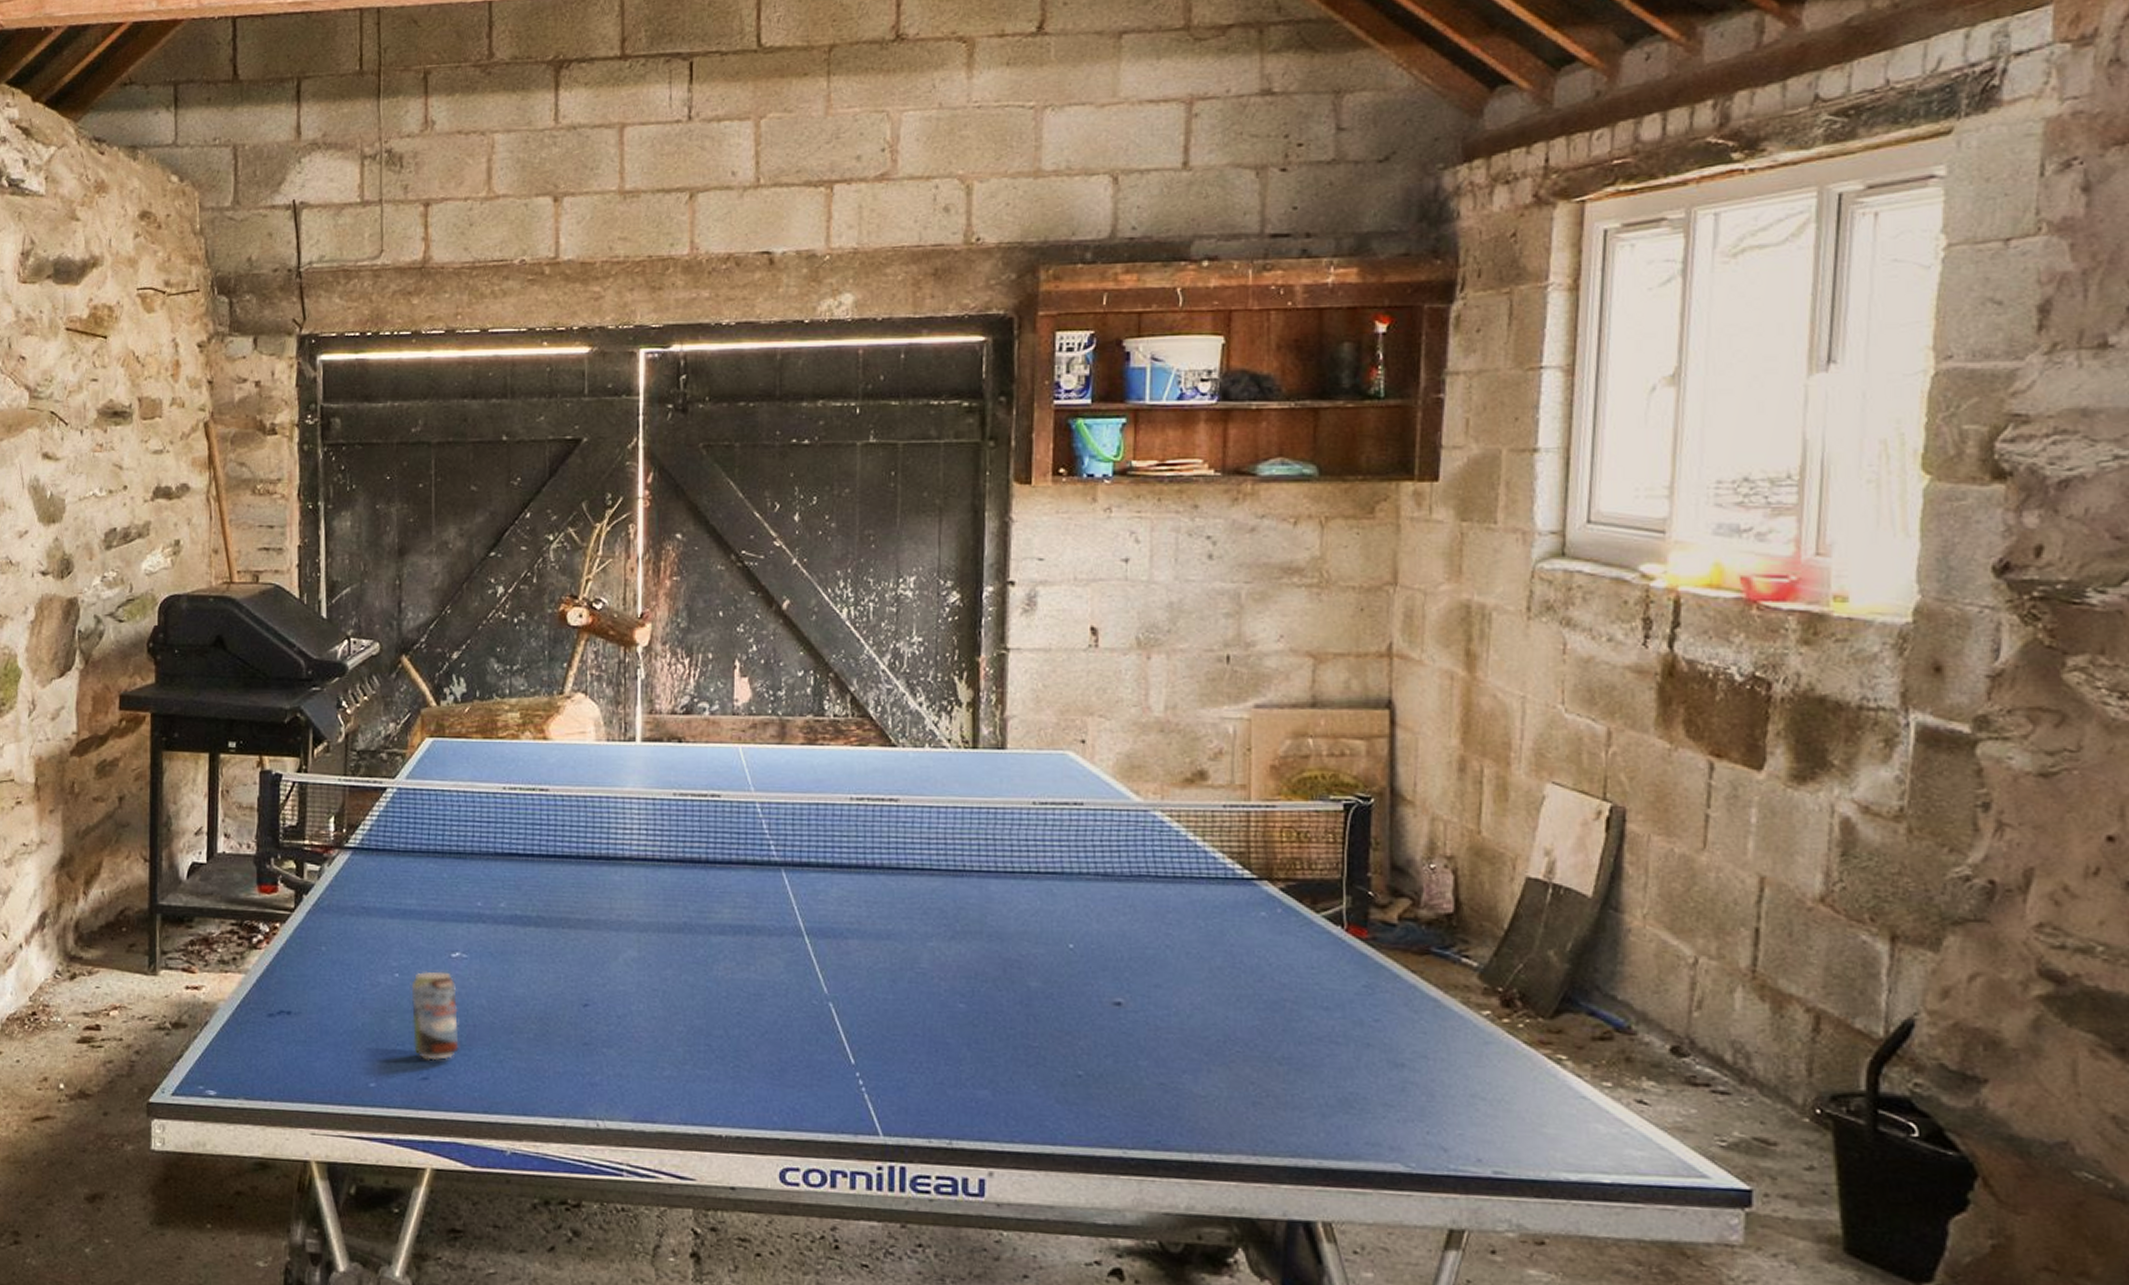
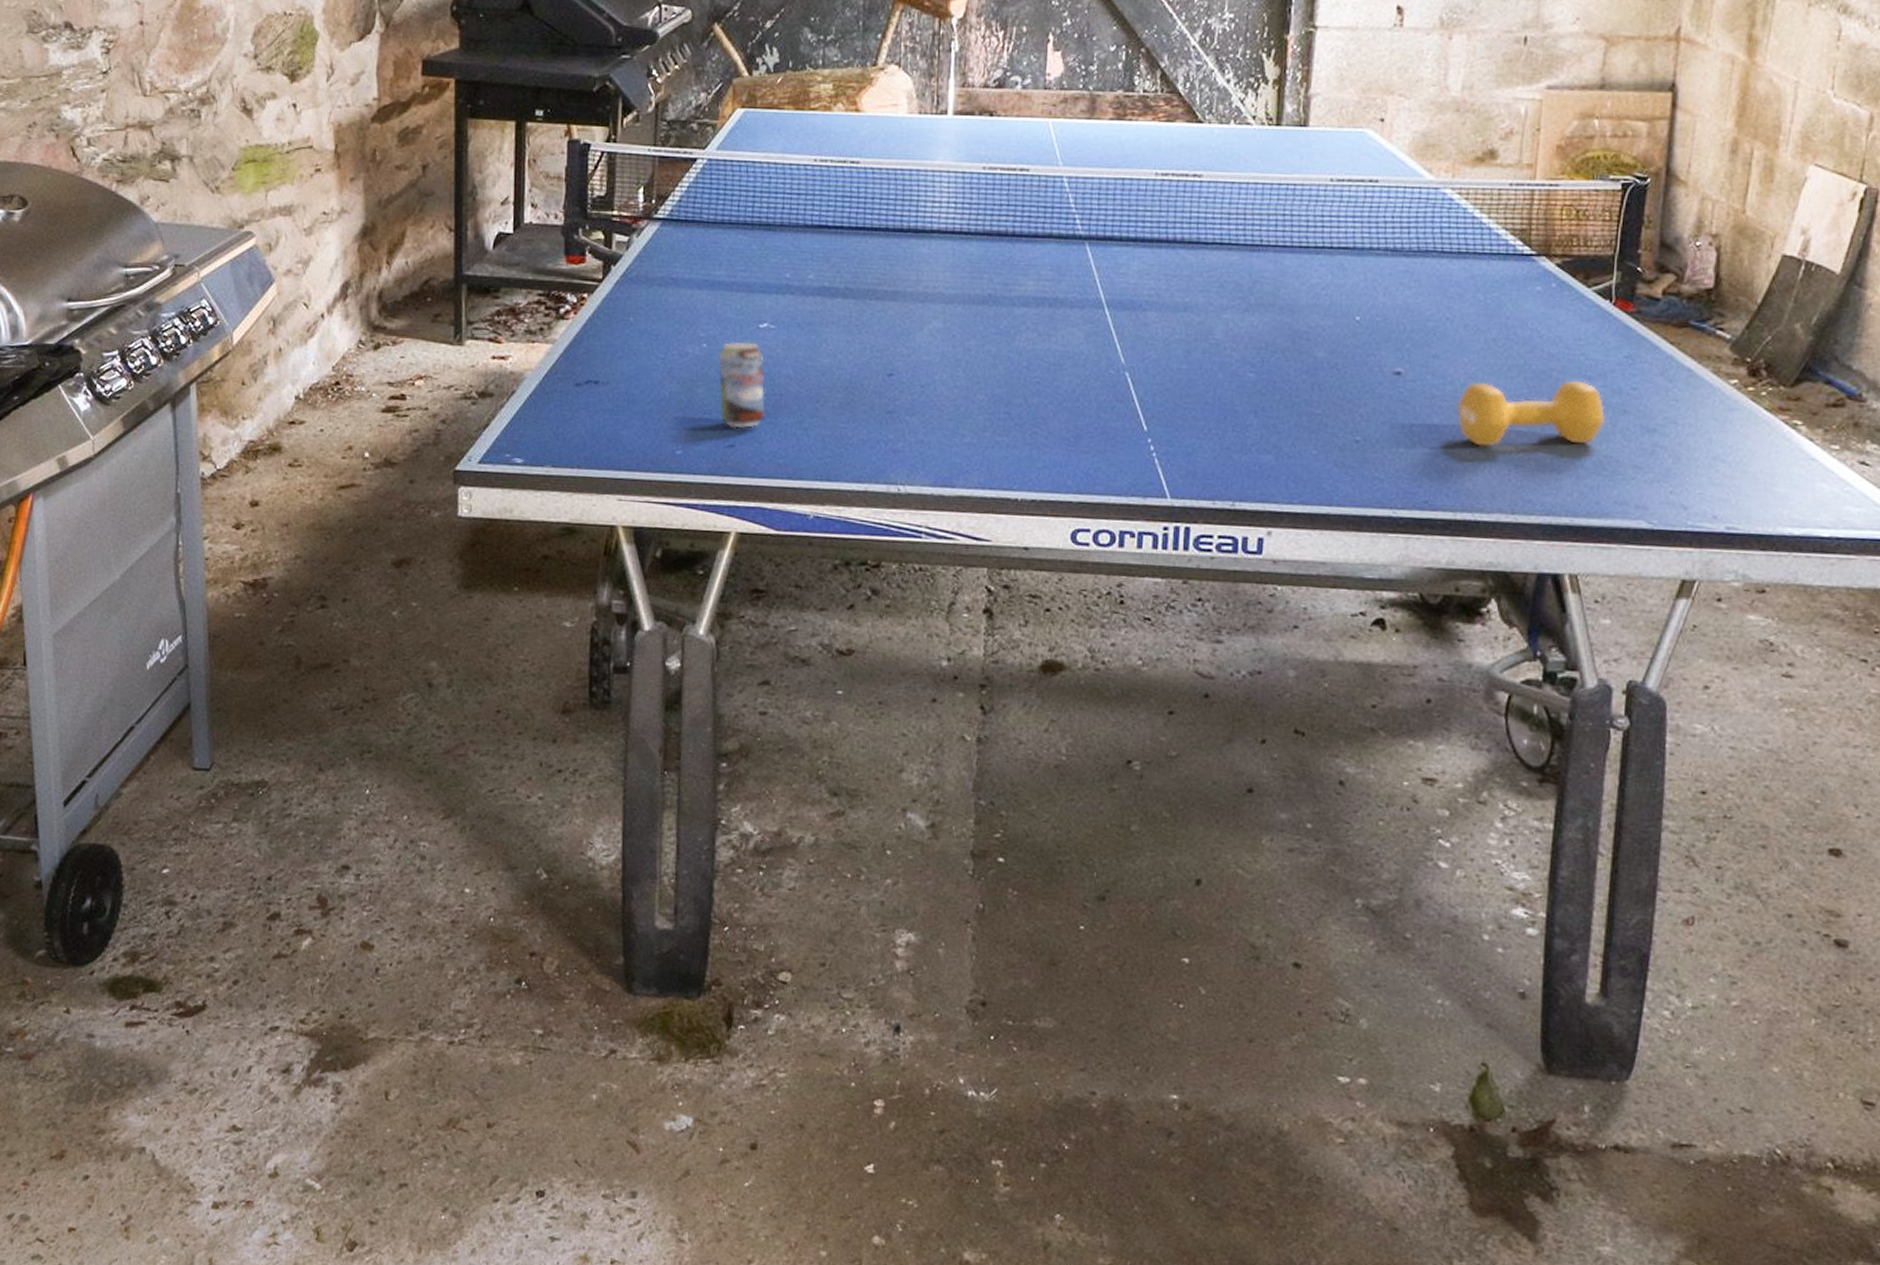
sporting goods: none [1184,1011,1348,1082] -> present [1456,380,1606,447]

